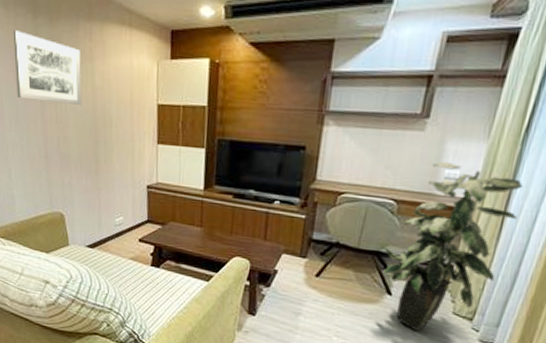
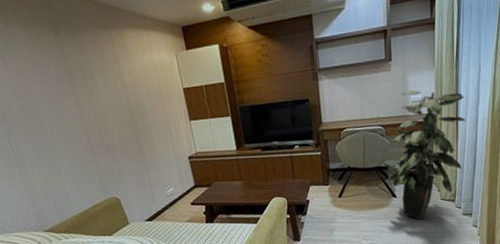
wall art: present [13,30,82,105] -> none [38,47,116,106]

